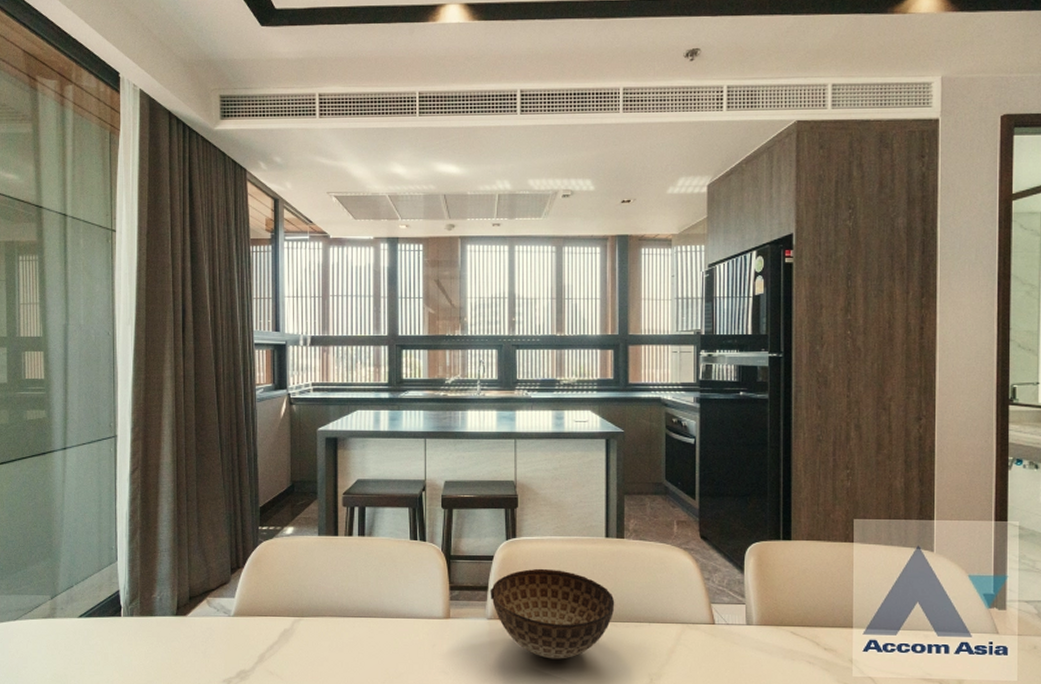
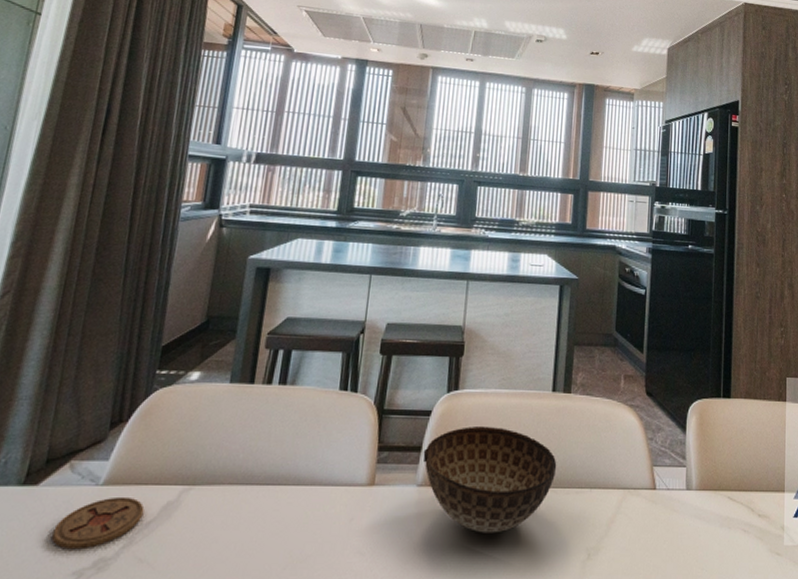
coaster: none [204,625,268,664] -> present [52,496,145,550]

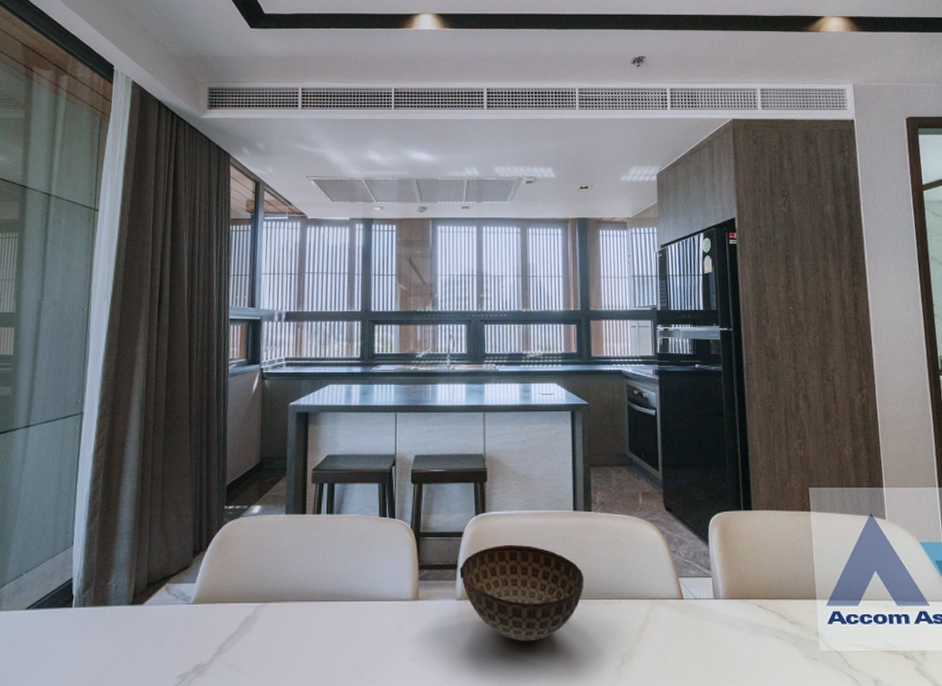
coaster: present [52,496,145,550] -> none [159,613,228,658]

